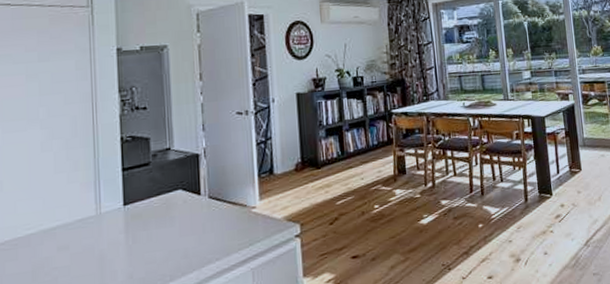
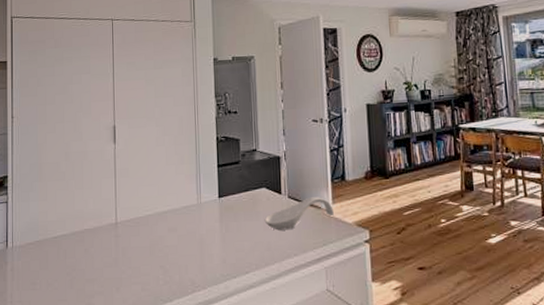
spoon rest: none [180,194,261,235] -> present [264,197,334,231]

